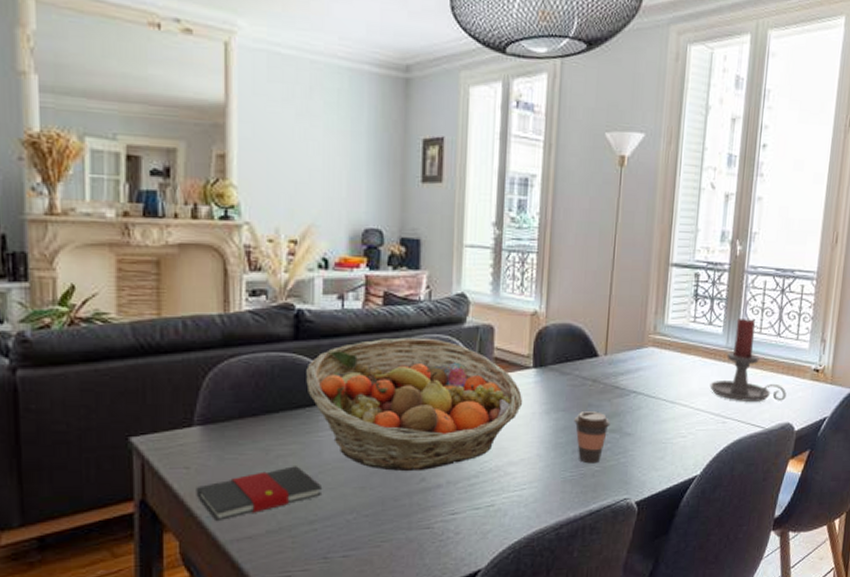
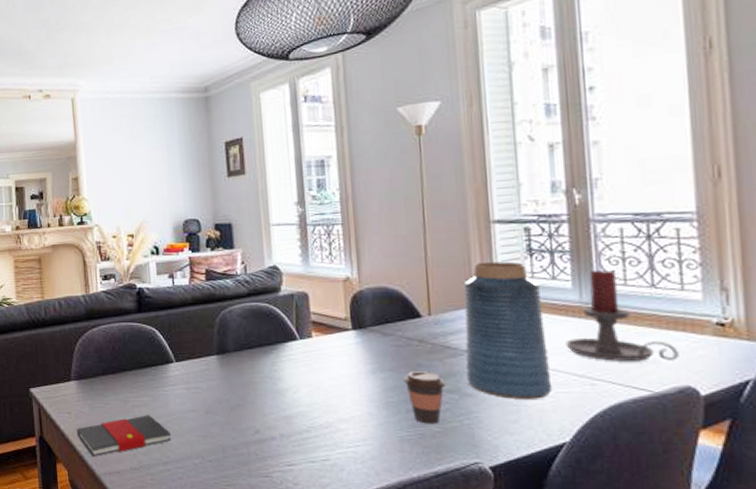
fruit basket: present [306,337,523,472] -> none [149,306,346,424]
vase: none [627,304,699,437] -> present [463,261,553,399]

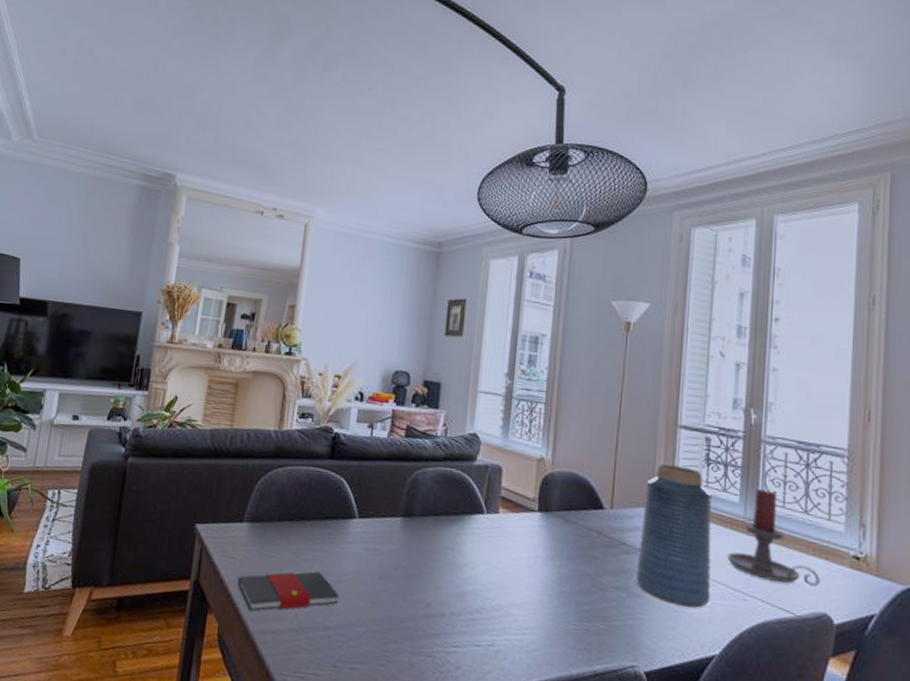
coffee cup: present [403,371,446,424] -> none [578,563,617,621]

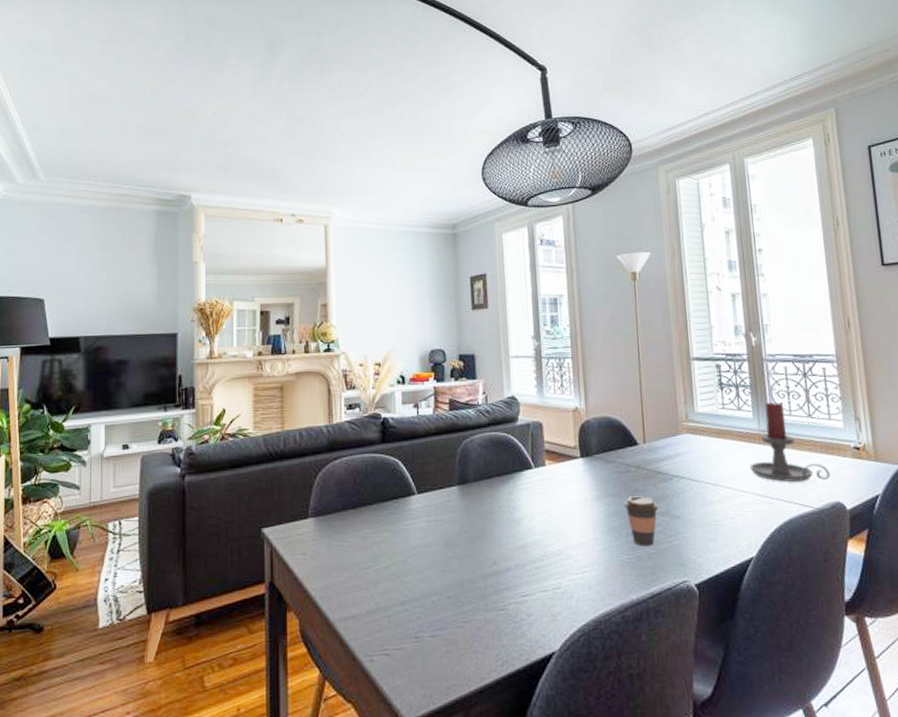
book: present [237,571,340,612] -> none [311,551,411,602]
coffee cup: none [578,563,617,621] -> present [624,496,659,547]
vase: present [635,464,712,608] -> none [671,394,742,519]

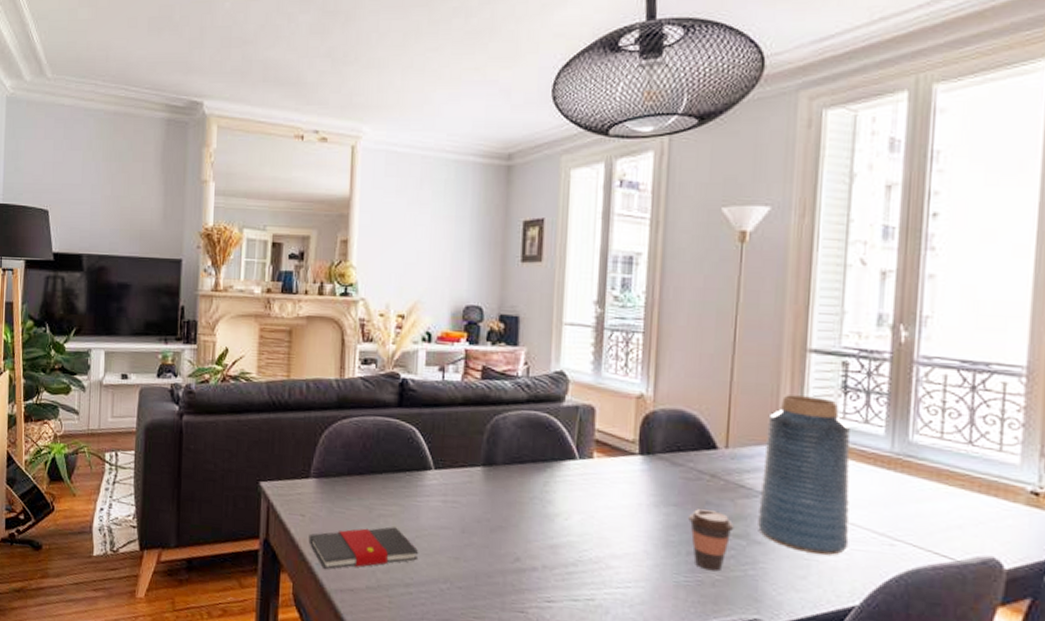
book: none [311,551,411,602] -> present [308,527,419,570]
vase: none [671,394,742,519] -> present [756,395,850,555]
candle holder: present [749,402,830,483] -> none [869,418,987,528]

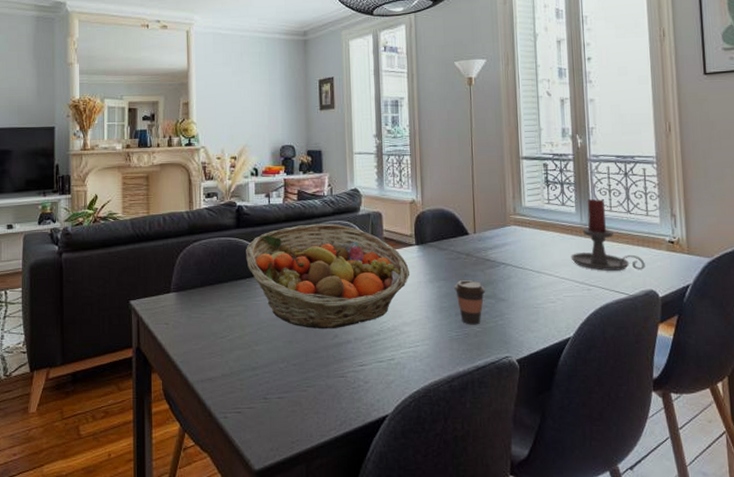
book: present [308,527,419,570] -> none [173,323,261,366]
fruit basket: none [407,411,628,551] -> present [246,223,410,330]
vase: present [756,395,850,555] -> none [500,190,562,302]
candle holder: none [869,418,987,528] -> present [570,198,645,272]

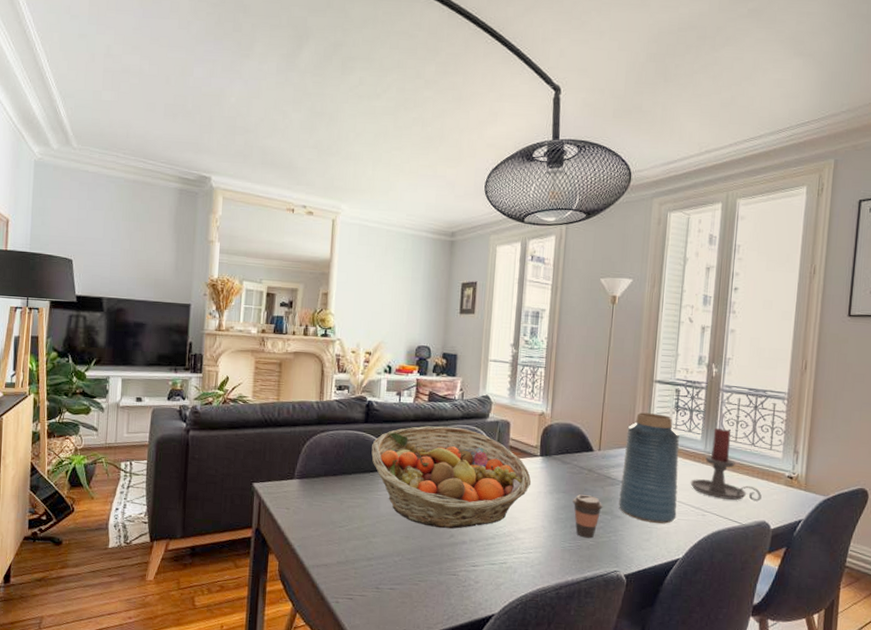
vase: none [500,190,562,302] -> present [618,412,680,524]

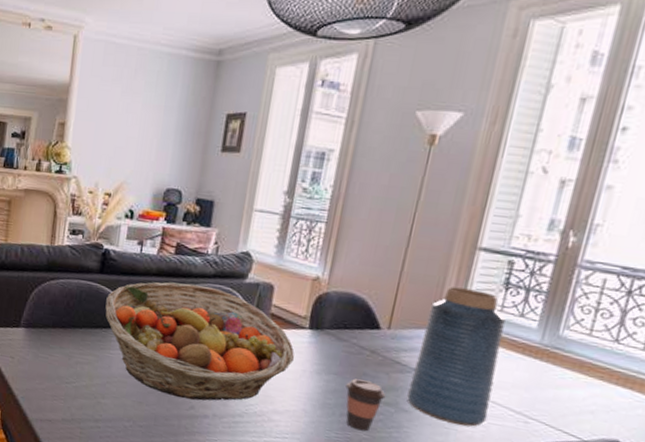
candle holder: present [690,428,762,502] -> none [512,315,620,415]

